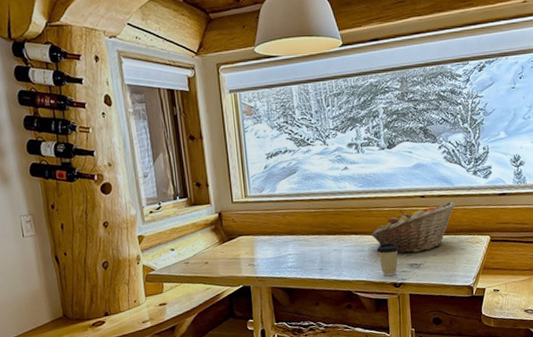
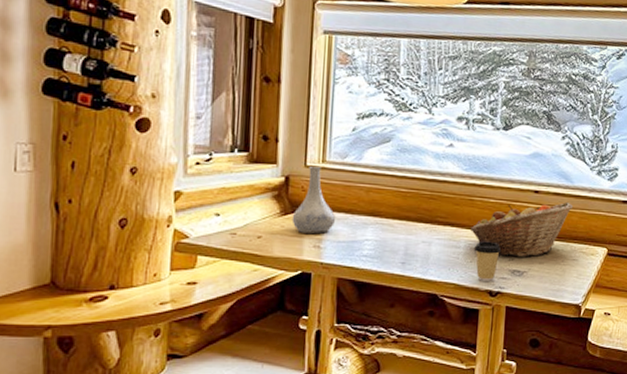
vase: none [228,201,263,256] -> present [291,165,336,235]

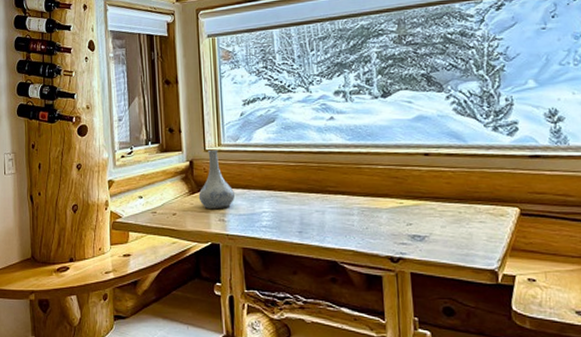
fruit basket: present [469,203,574,257] -> none [361,163,471,222]
coffee cup: present [473,241,502,281] -> none [368,207,398,247]

